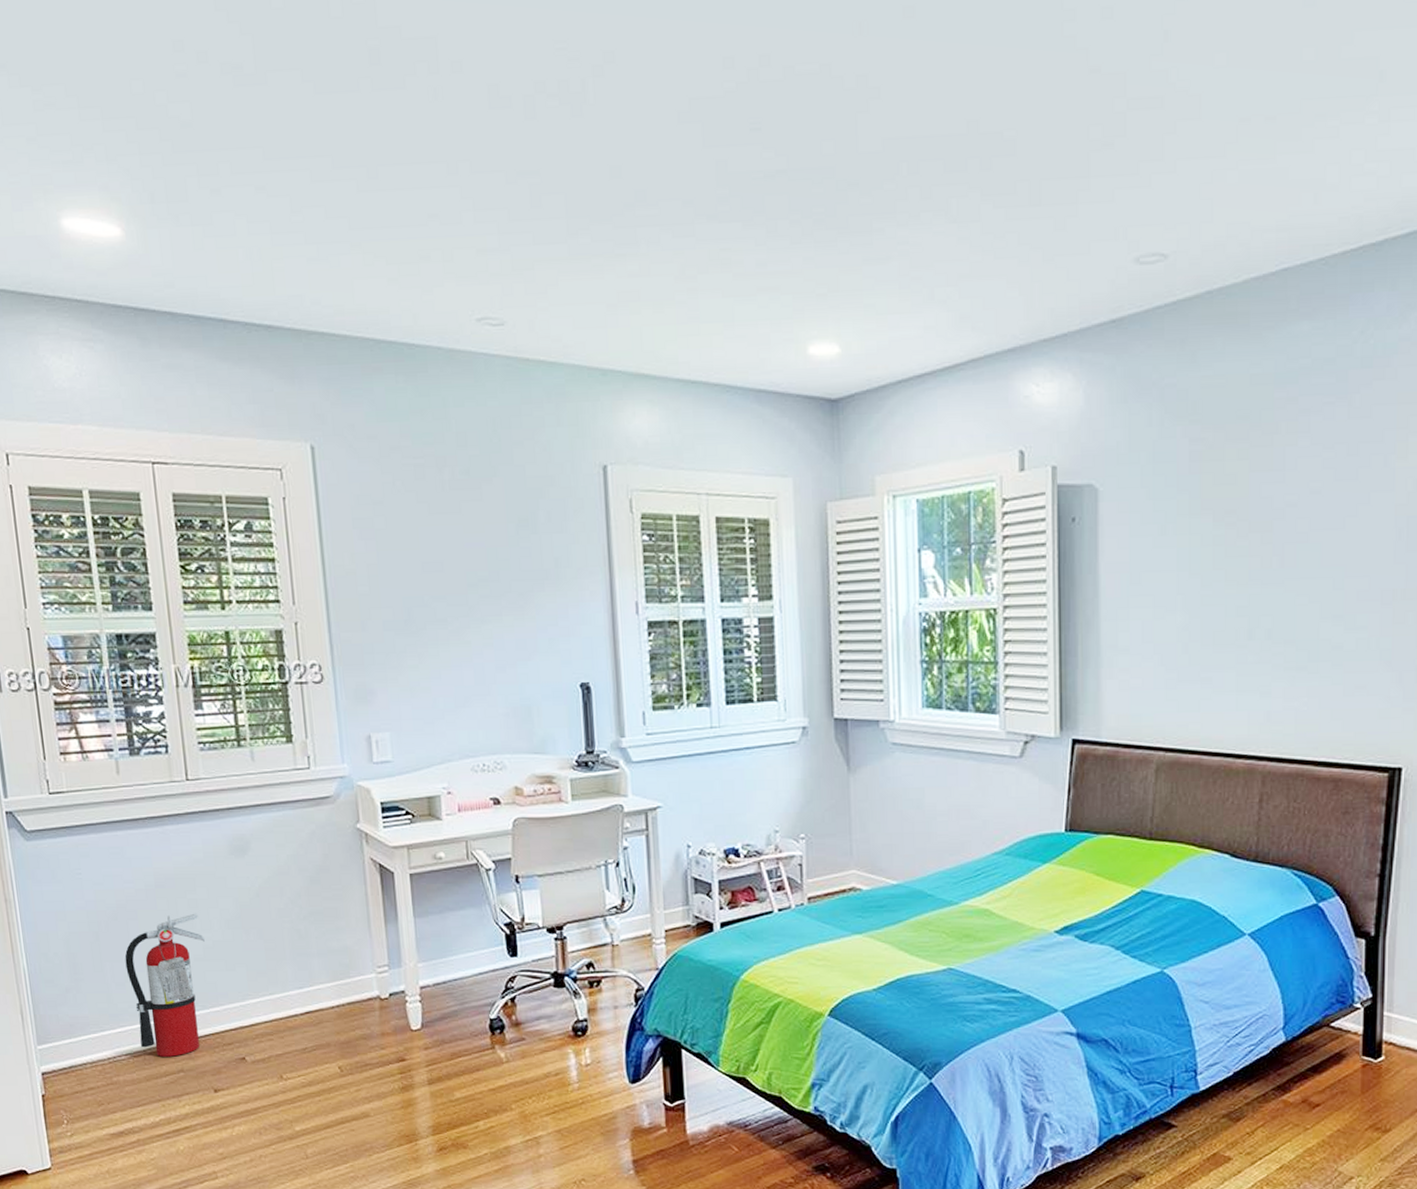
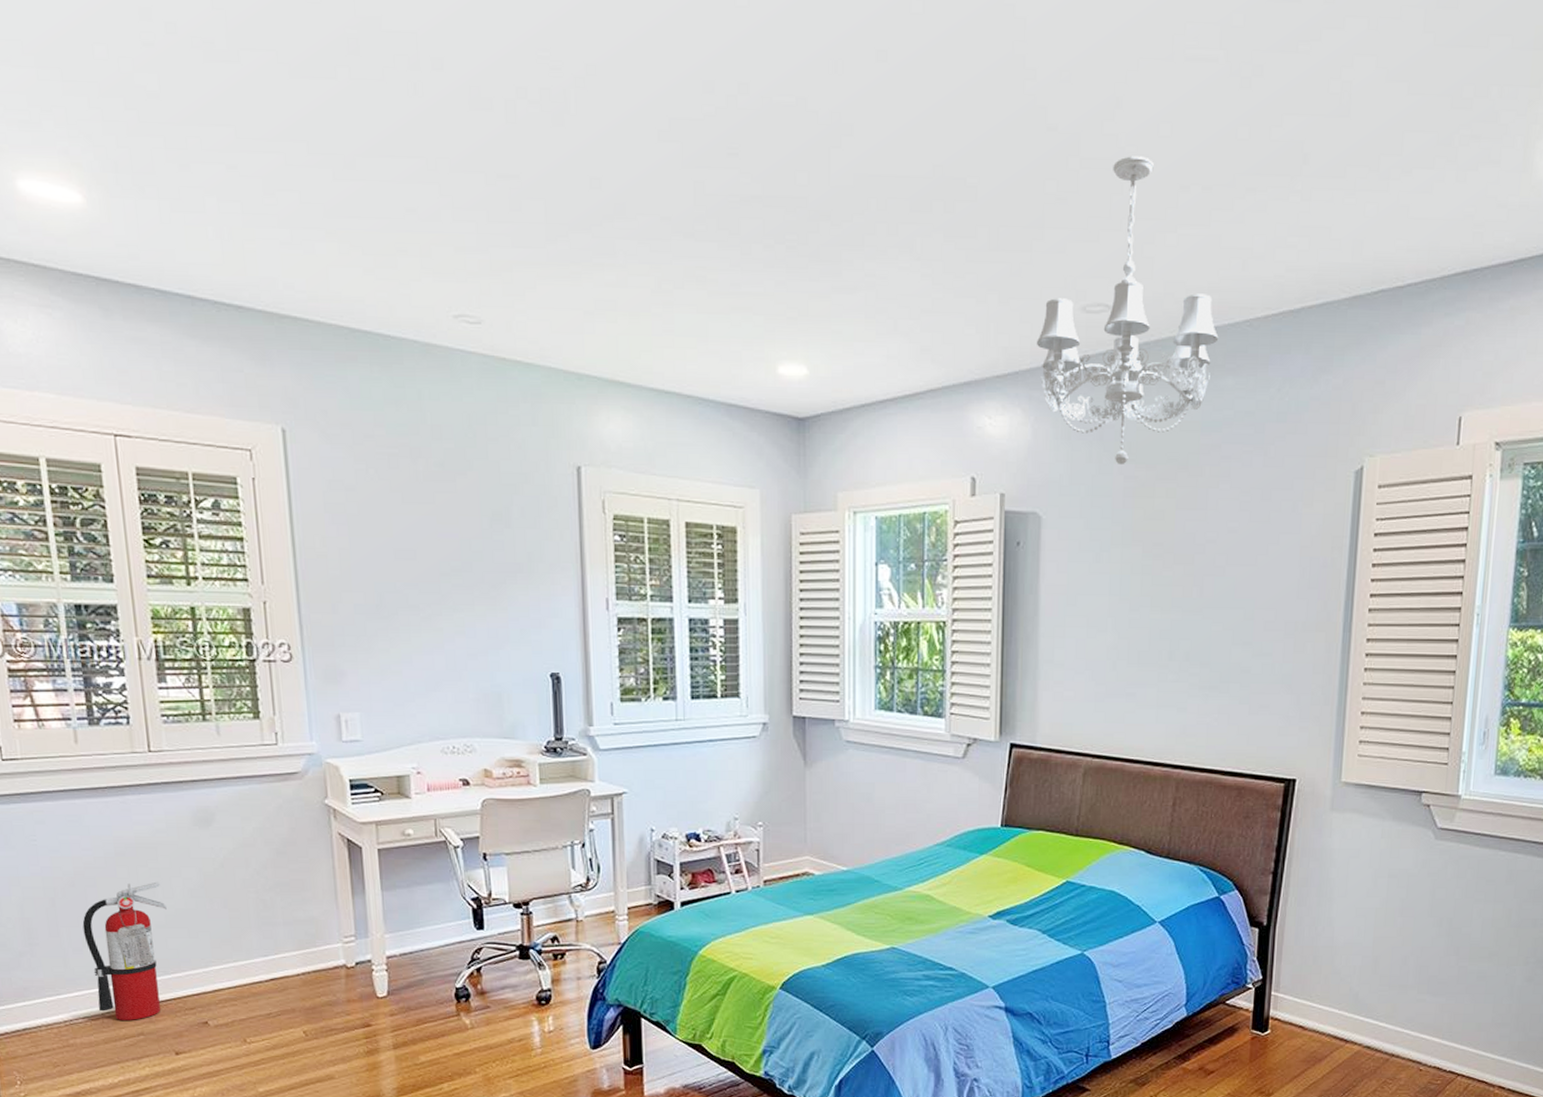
chandelier: none [1087,90,1291,427] -> present [1037,156,1219,465]

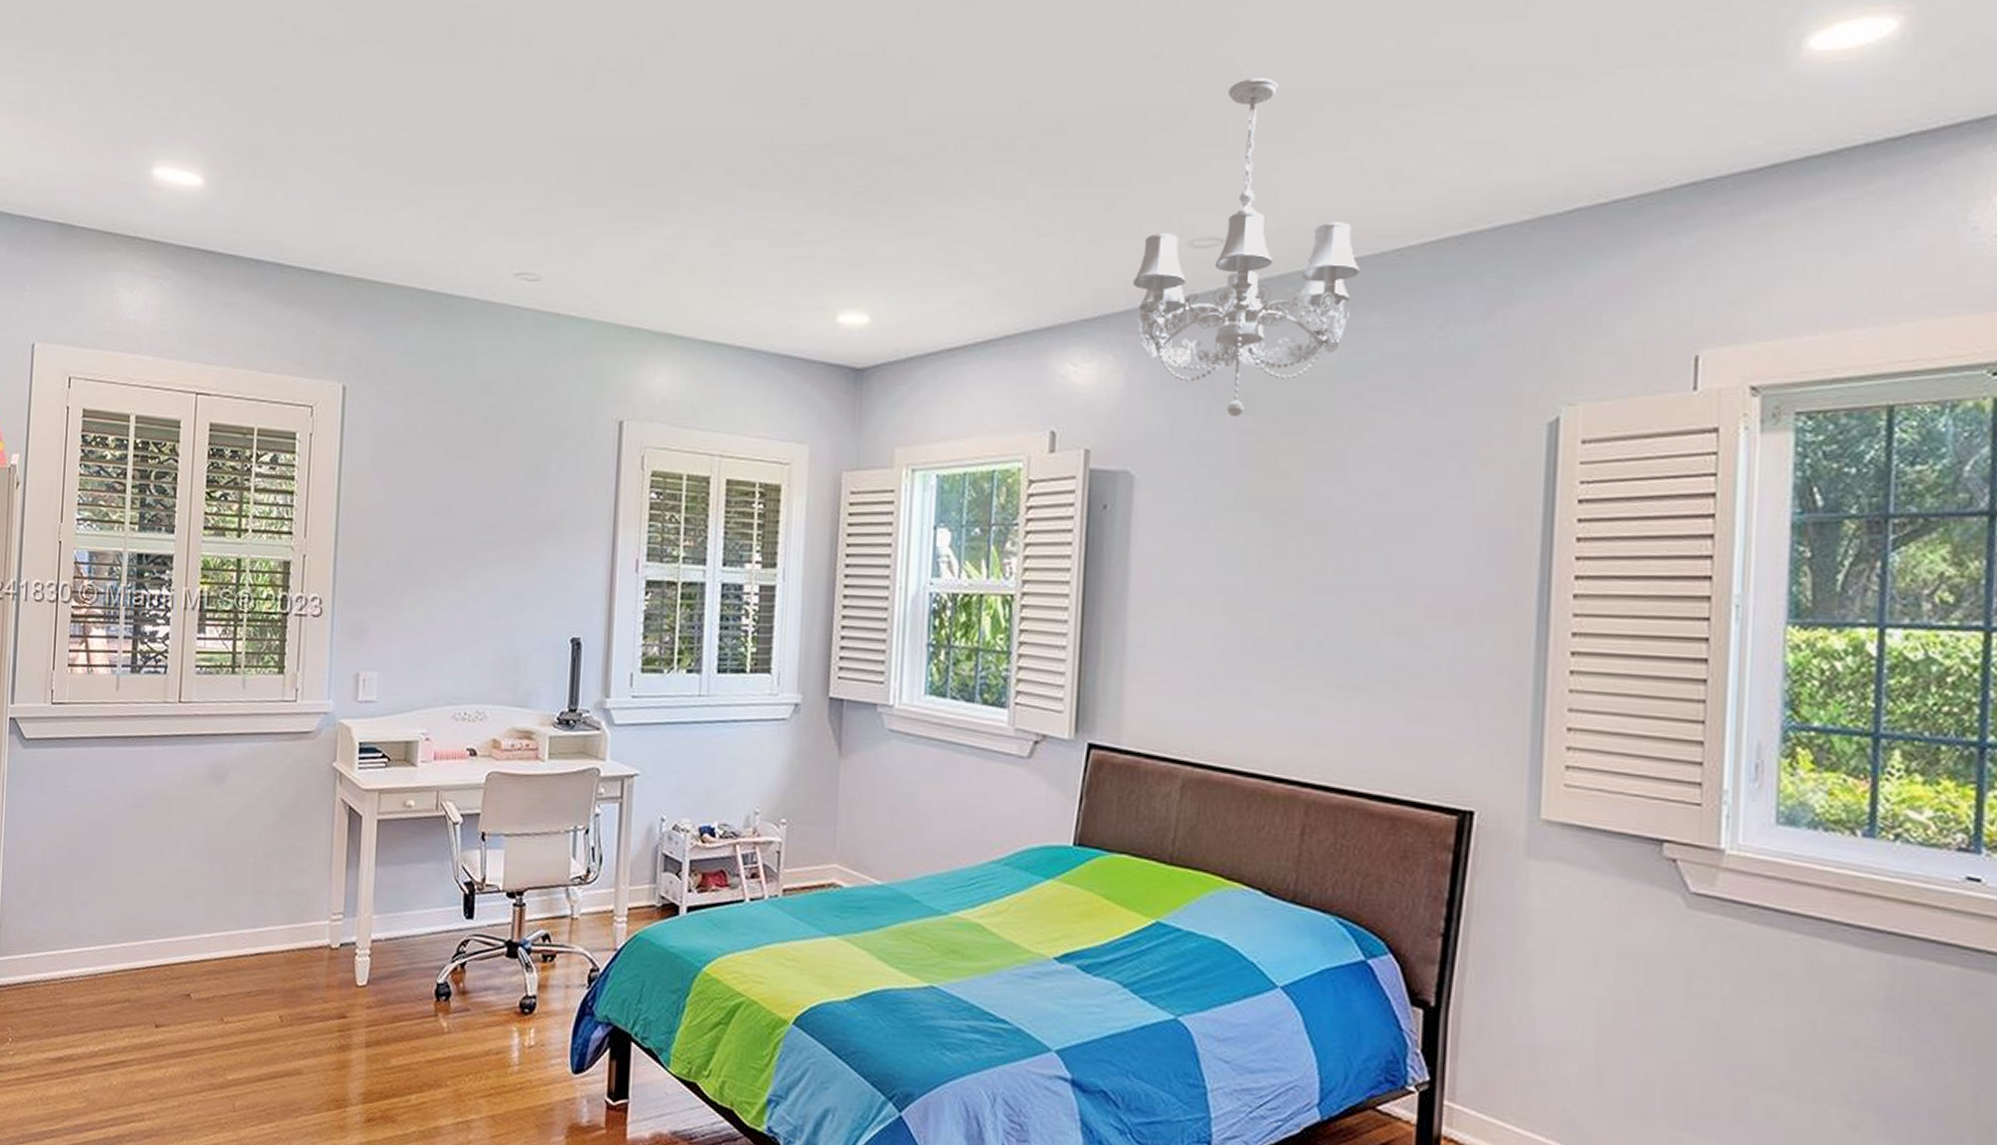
fire extinguisher: present [82,881,167,1020] -> none [92,836,171,985]

